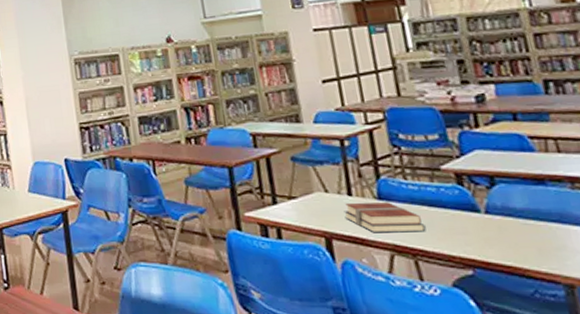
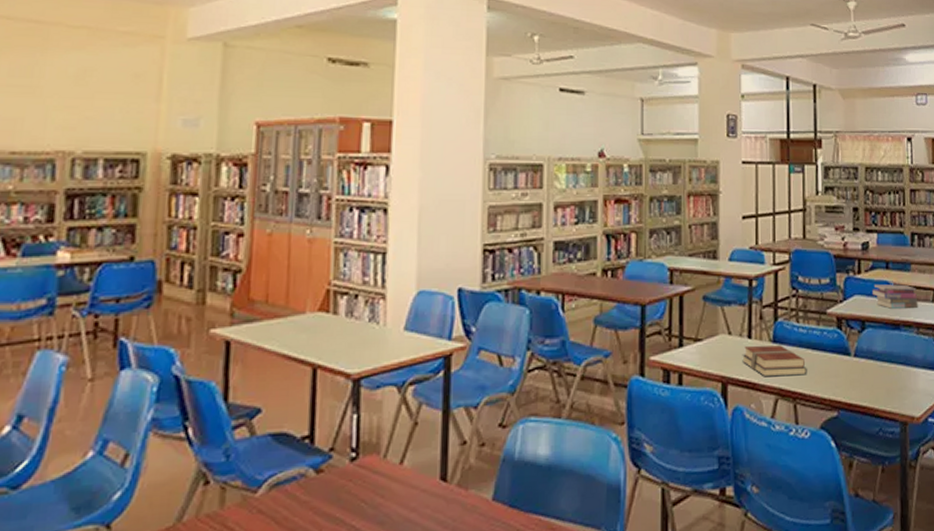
books: none [498,136,569,164] -> present [872,284,918,310]

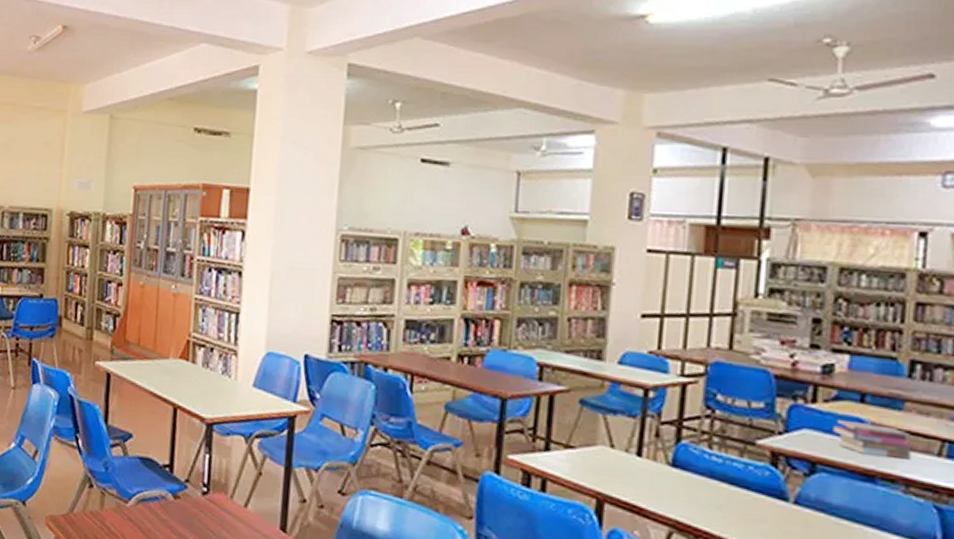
books: present [742,345,807,377] -> none [626,463,719,513]

